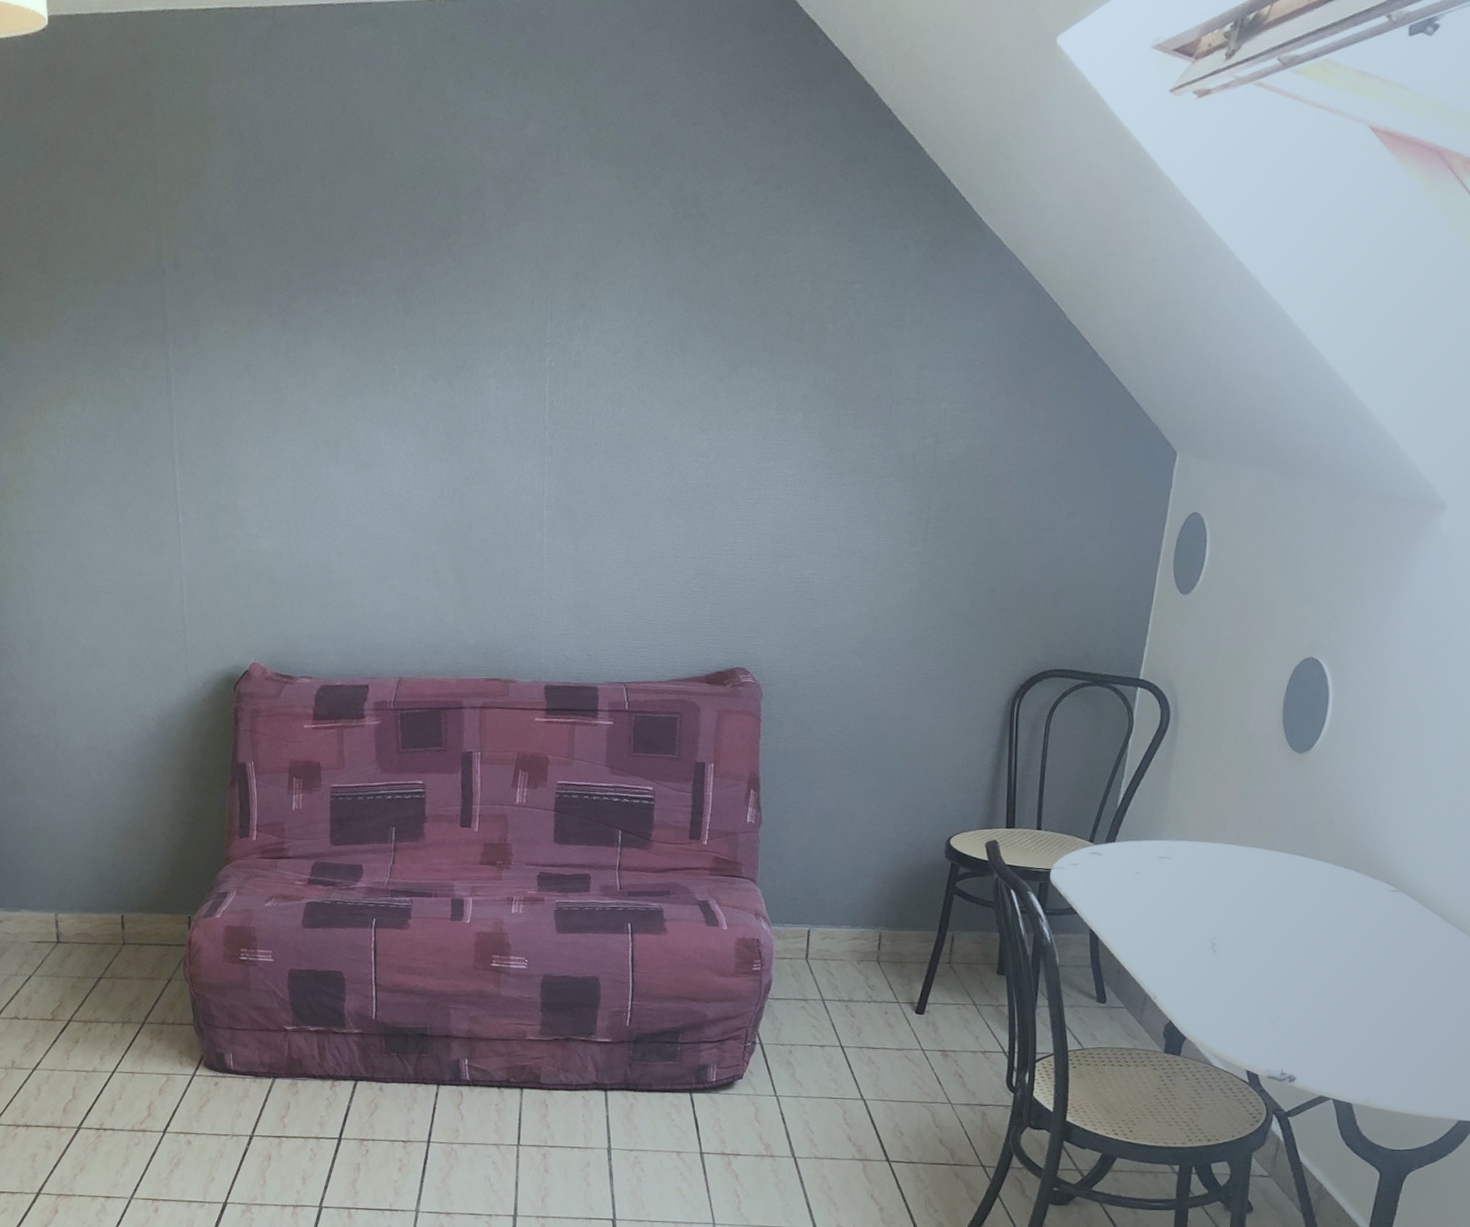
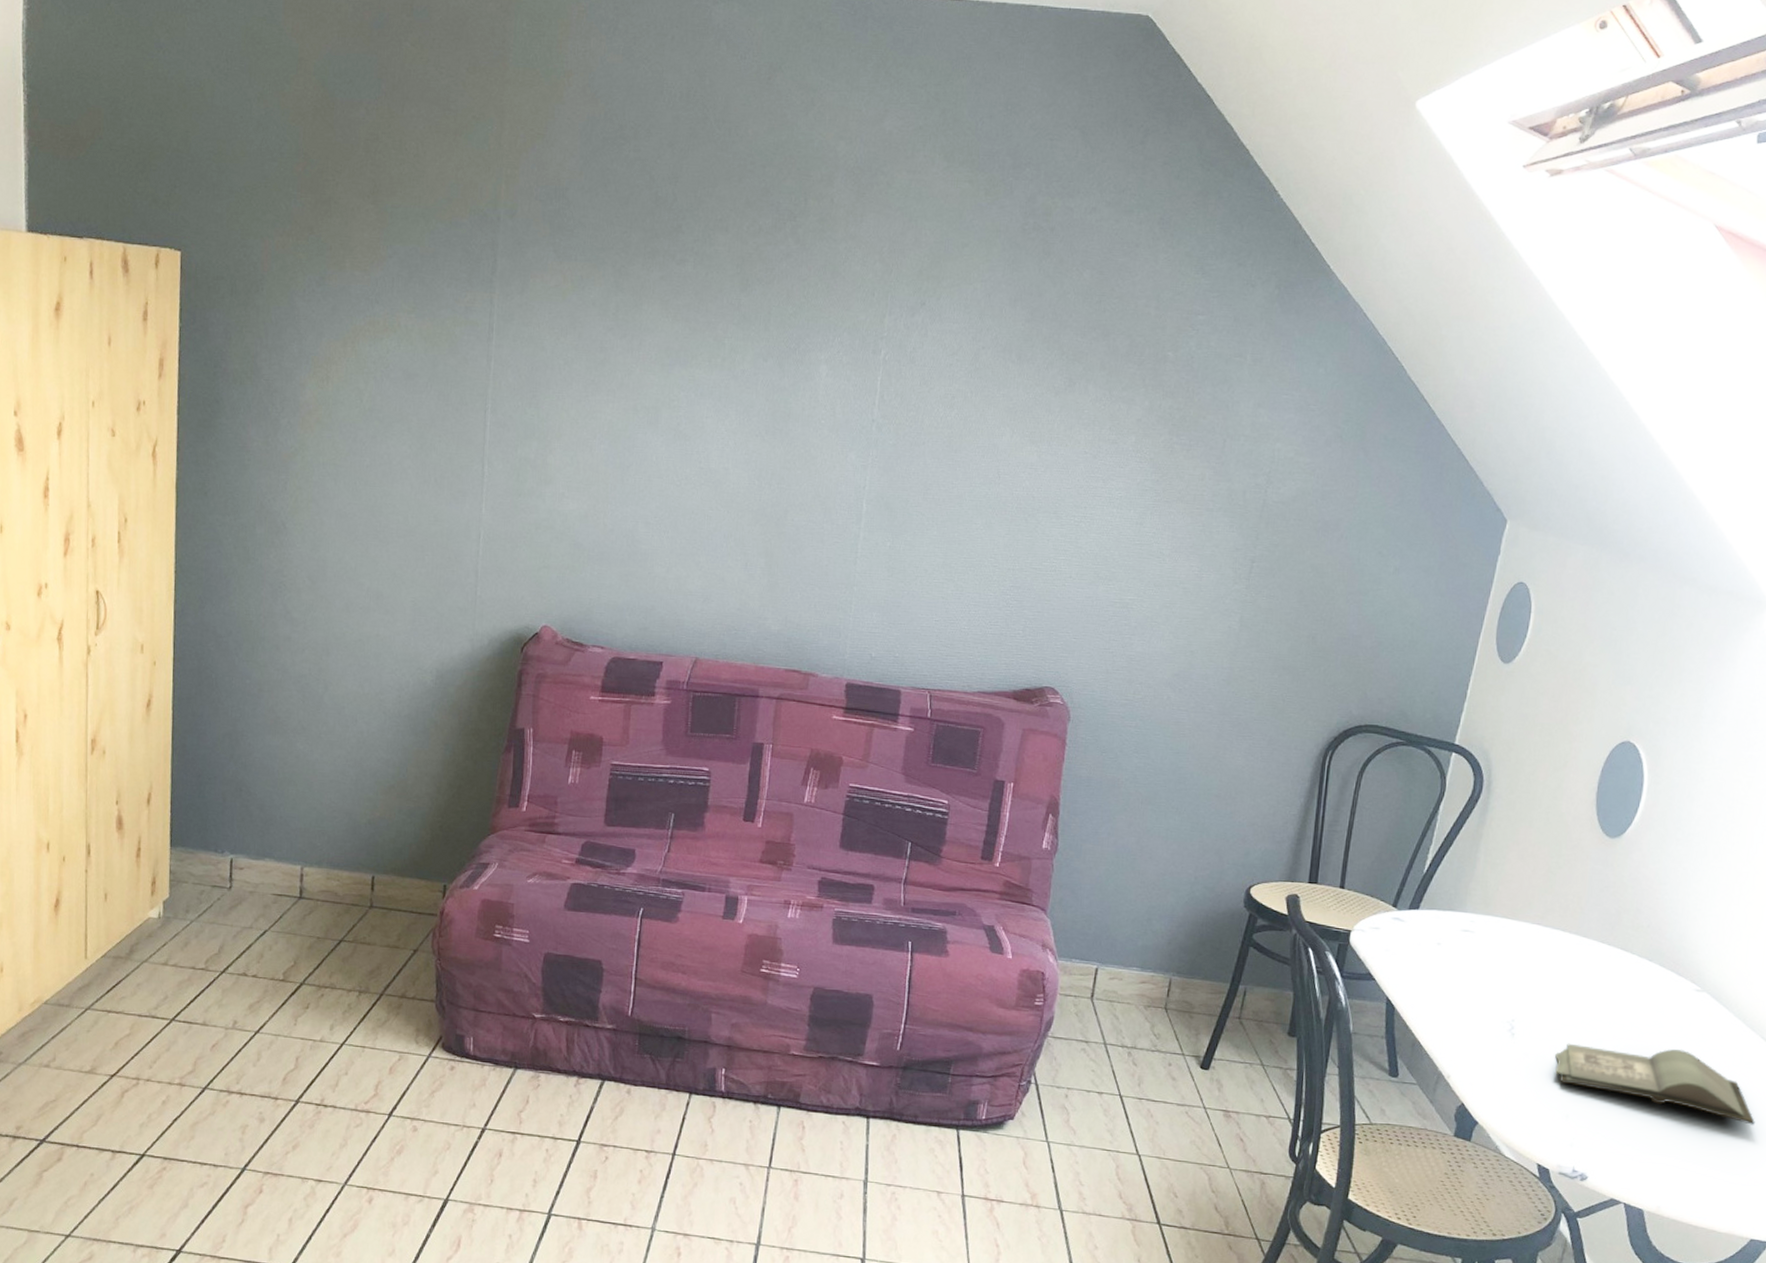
hardback book: none [1256,948,1457,1014] -> present [1554,1043,1755,1125]

